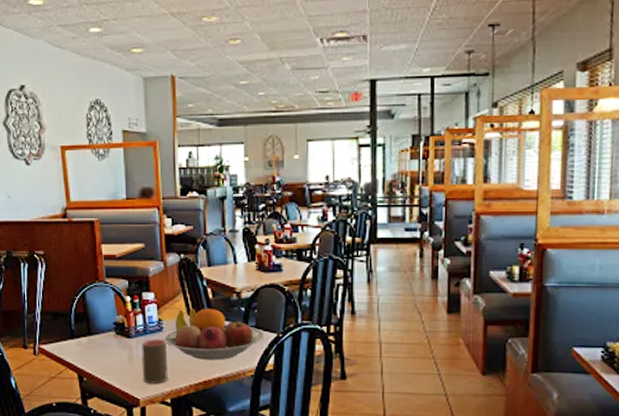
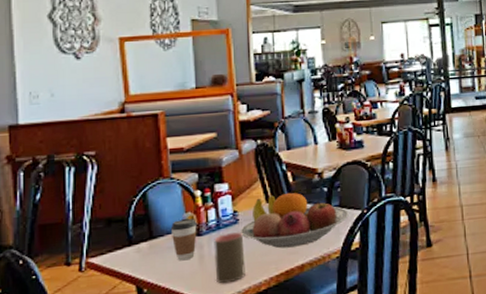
coffee cup: none [105,321,127,358] -> present [170,219,197,261]

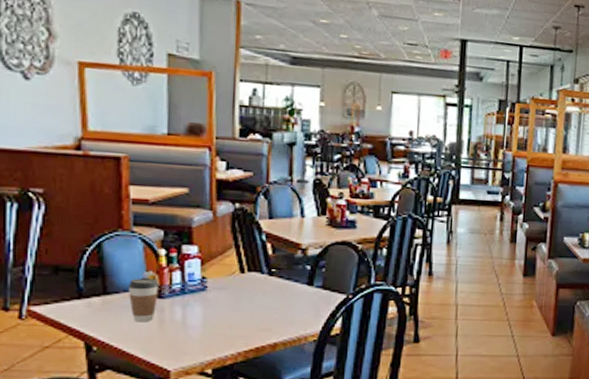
cup: present [214,232,245,284] -> none [175,300,211,353]
fruit bowl: present [240,192,349,249] -> none [207,265,332,324]

